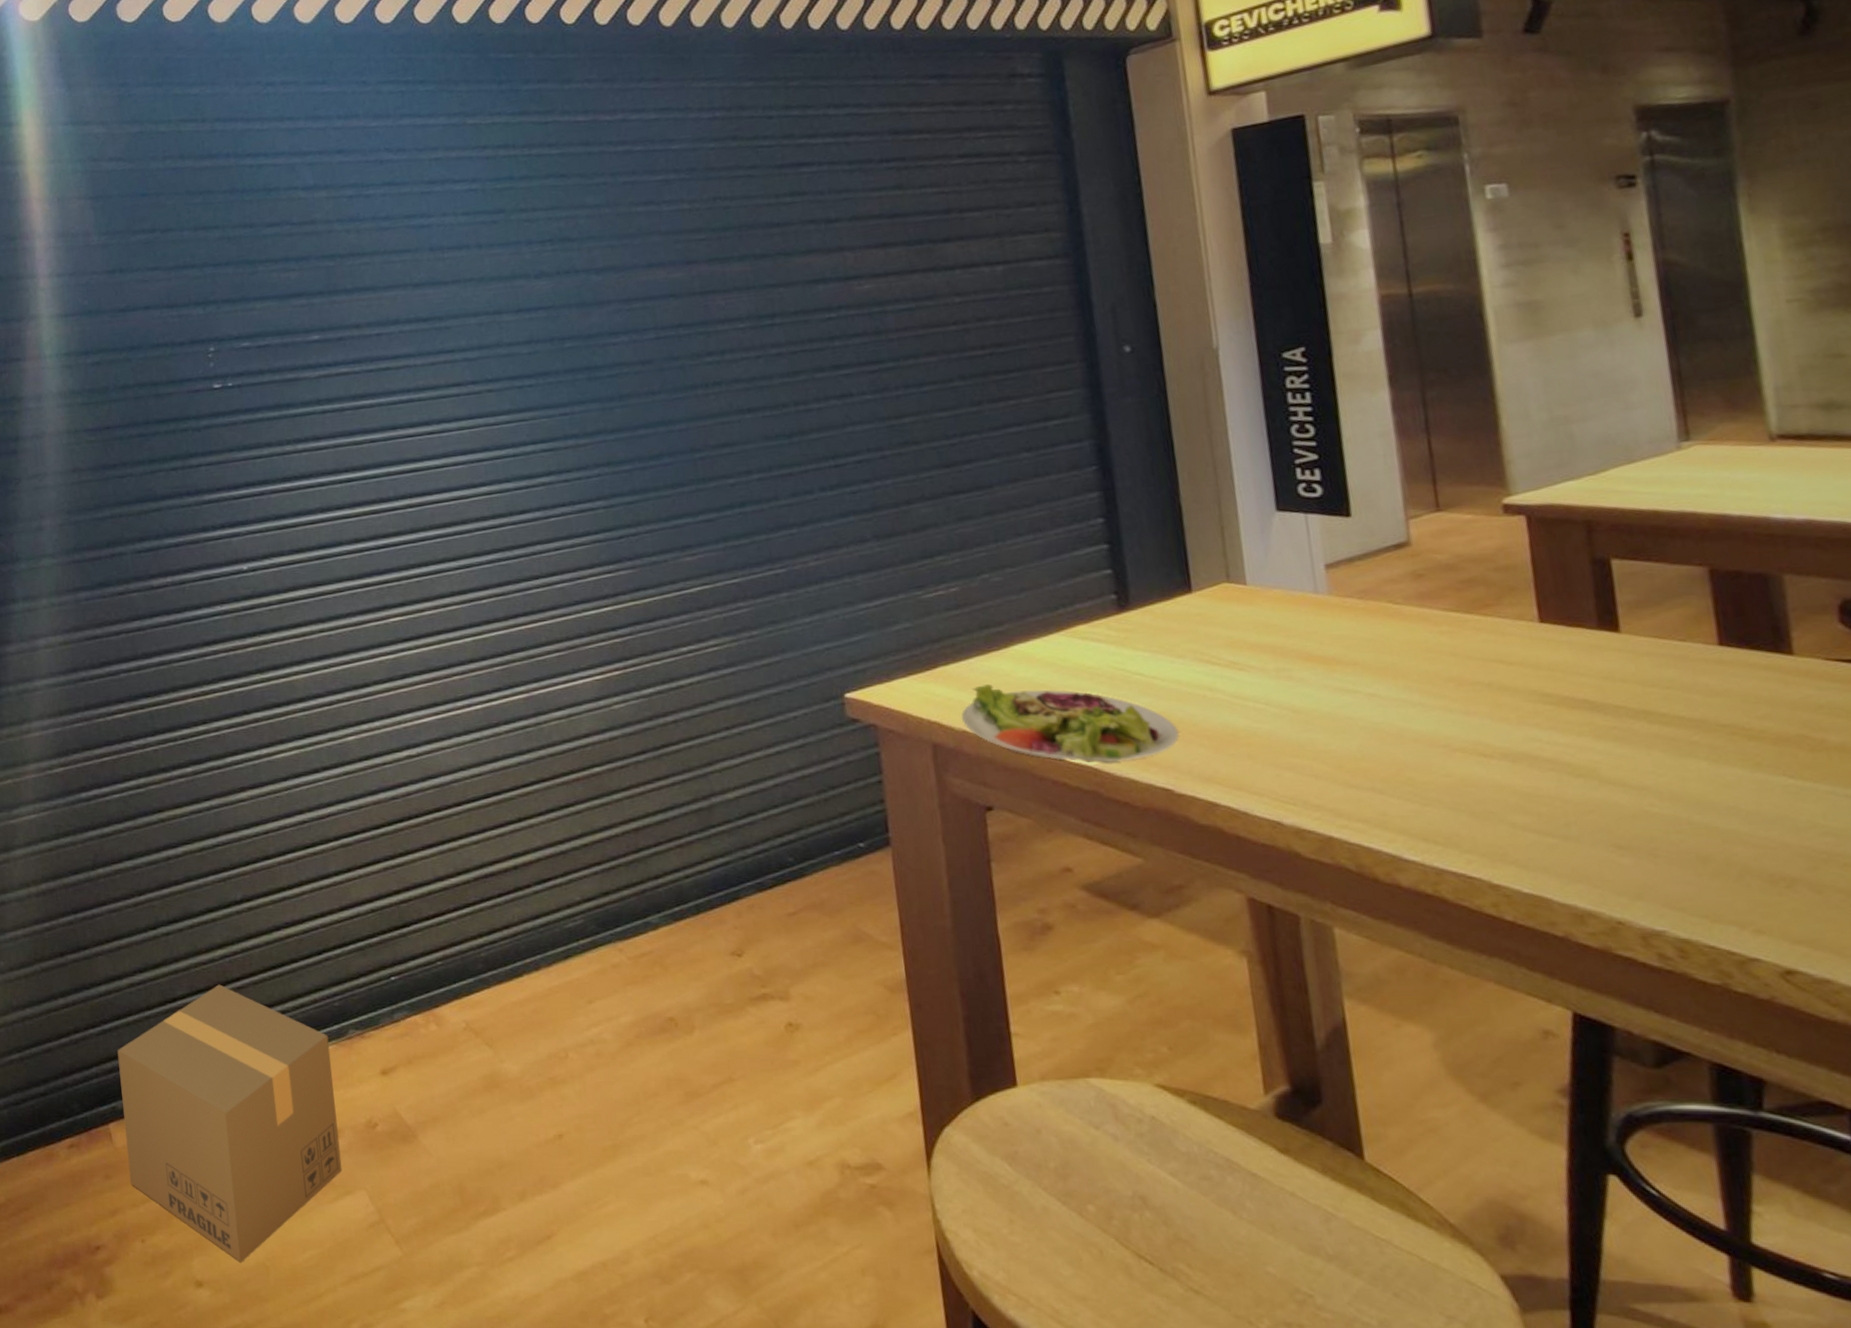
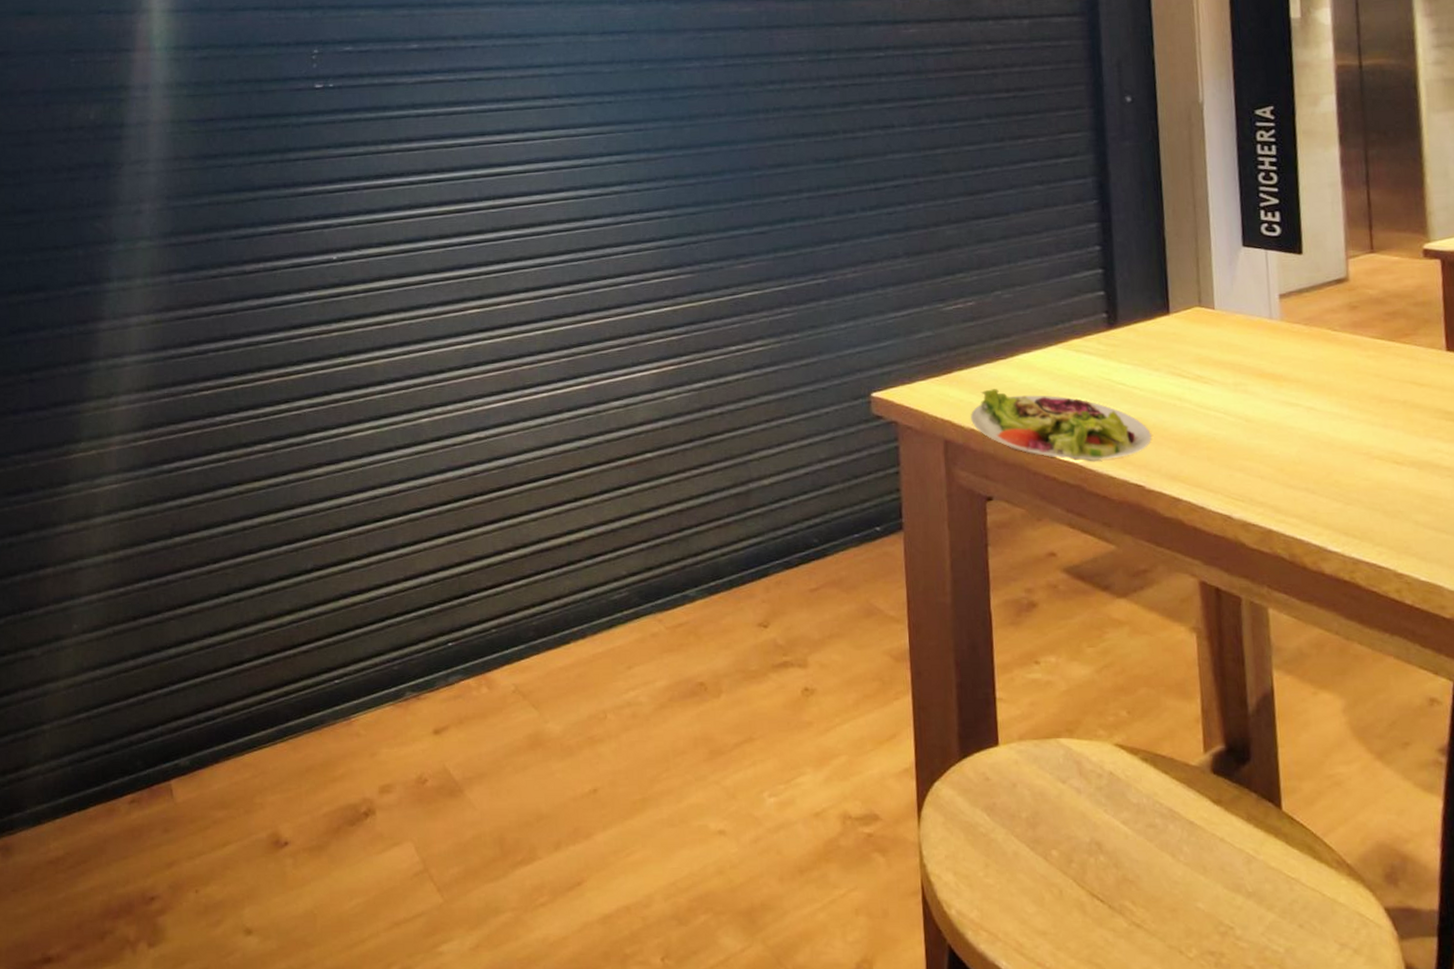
cardboard box: present [117,984,342,1262] -> none [183,648,392,911]

